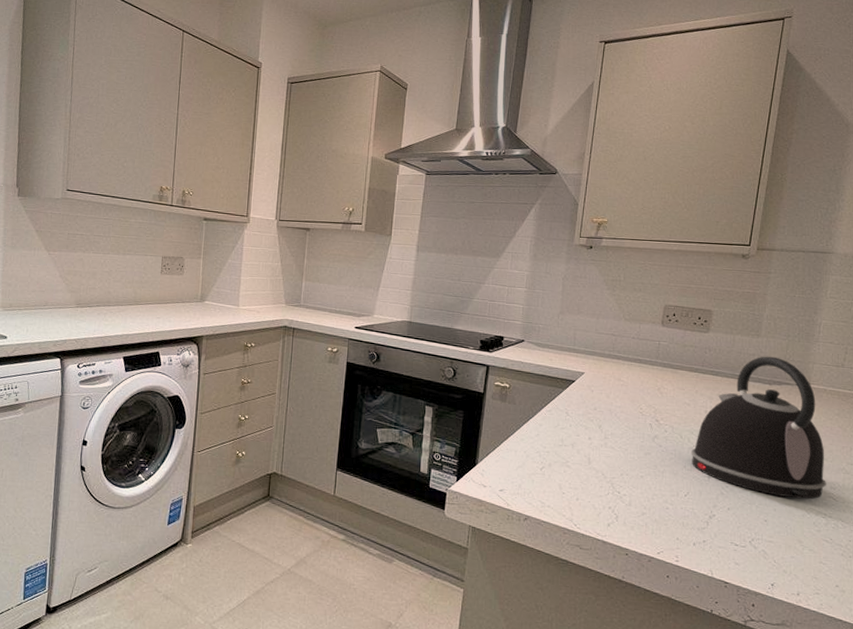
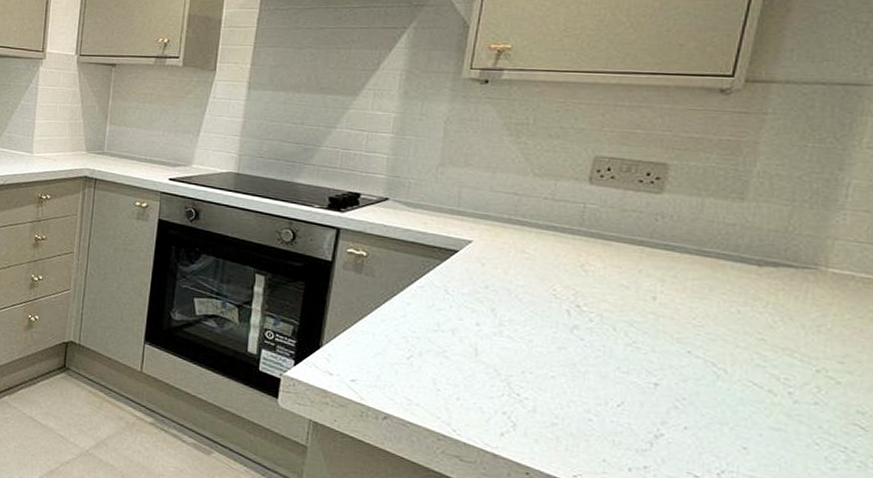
kettle: present [691,356,826,500] -> none [628,227,849,426]

